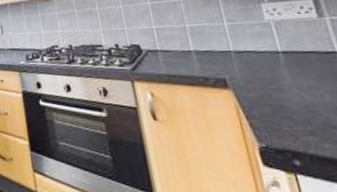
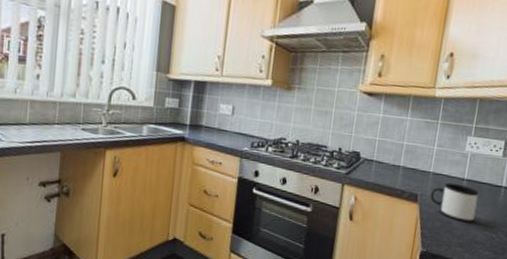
mug: none [241,58,316,104] -> present [430,182,479,223]

